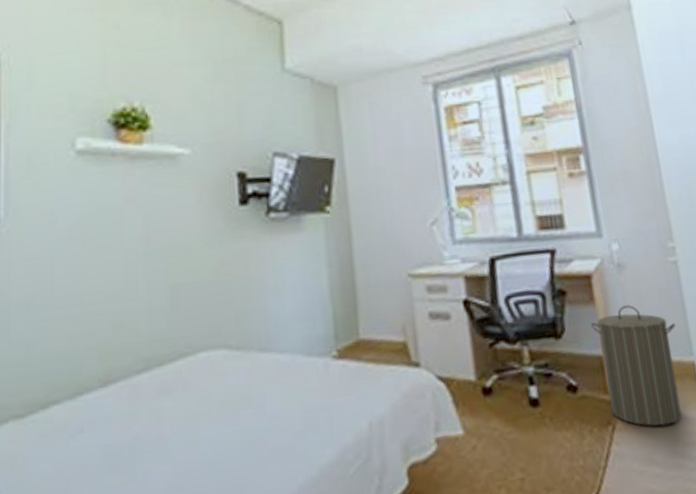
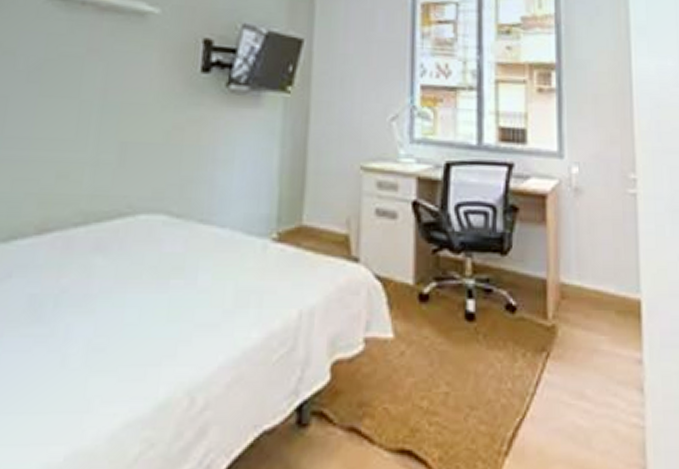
laundry hamper: present [591,305,682,427] -> none [539,231,627,361]

